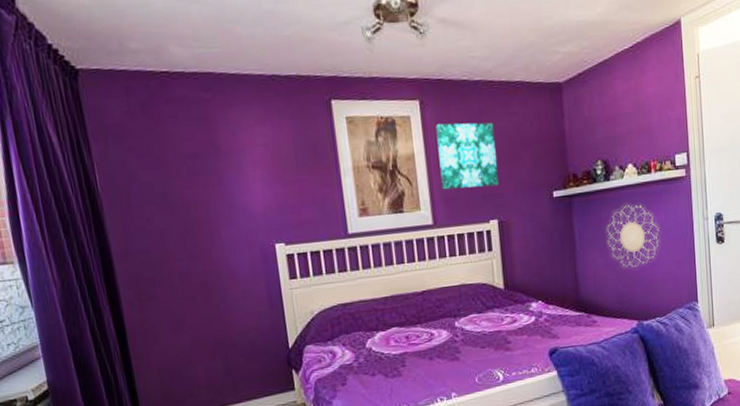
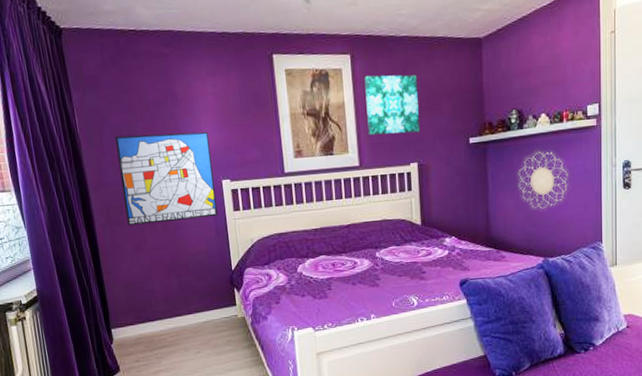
wall art: none [145,188,270,301] -> present [115,131,217,226]

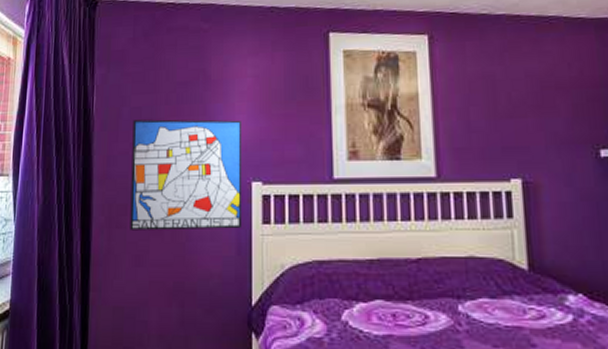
wall art: present [364,75,421,136] -> none [446,61,525,138]

